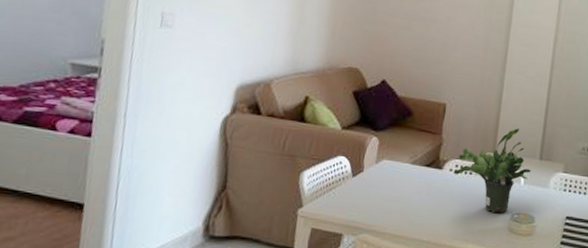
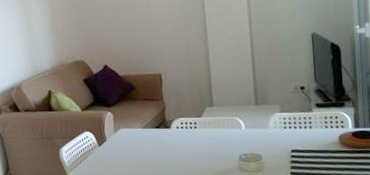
potted plant: present [453,128,531,213] -> none [180,82,249,156]

